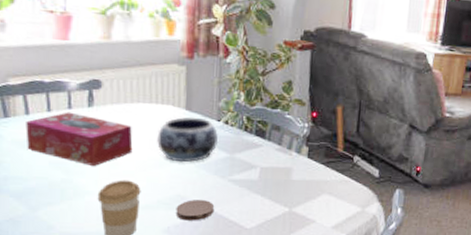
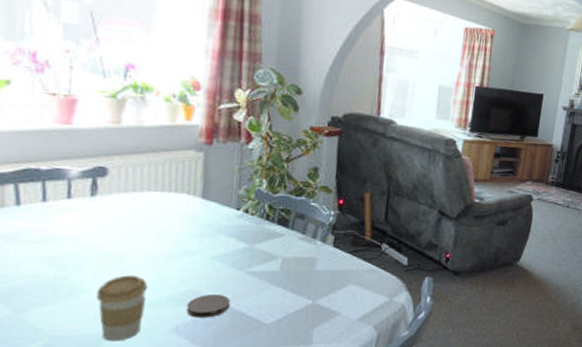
tissue box: present [26,112,133,166] -> none [15,202,141,260]
decorative bowl: present [157,117,219,162] -> none [168,205,238,254]

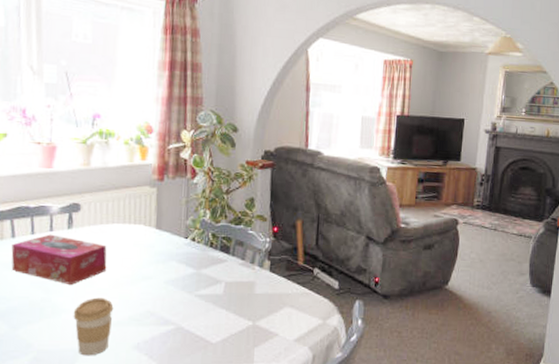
tissue box: none [15,202,141,260] -> present [11,234,107,285]
coaster: present [186,295,231,318] -> none [145,315,182,337]

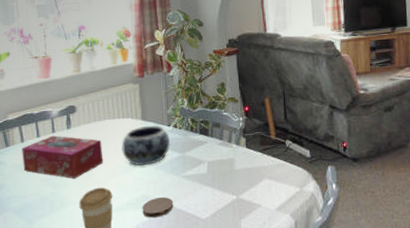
decorative bowl: none [129,235,186,279] -> present [122,125,171,166]
coaster: none [145,315,182,337] -> present [142,197,174,218]

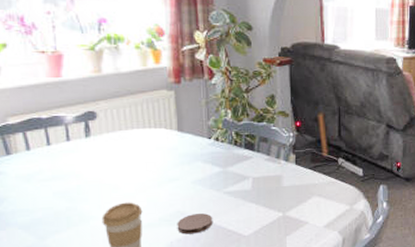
tissue box: present [22,135,104,179] -> none [27,144,131,192]
decorative bowl: present [122,125,171,166] -> none [153,137,211,180]

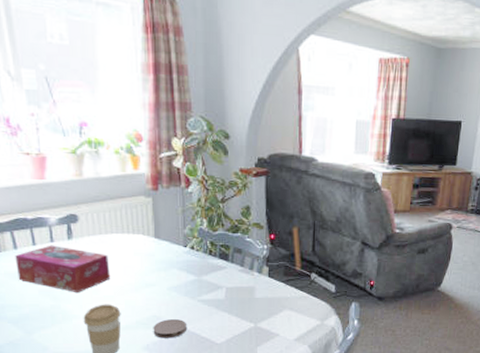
tissue box: none [27,144,131,192] -> present [15,245,111,292]

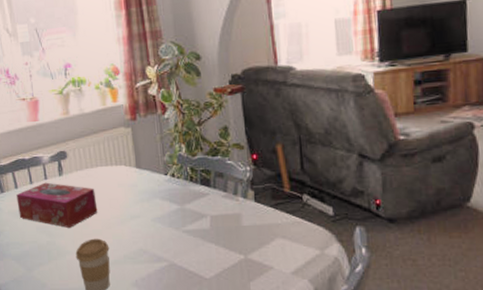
coaster: present [153,319,187,338] -> none [140,252,175,273]

